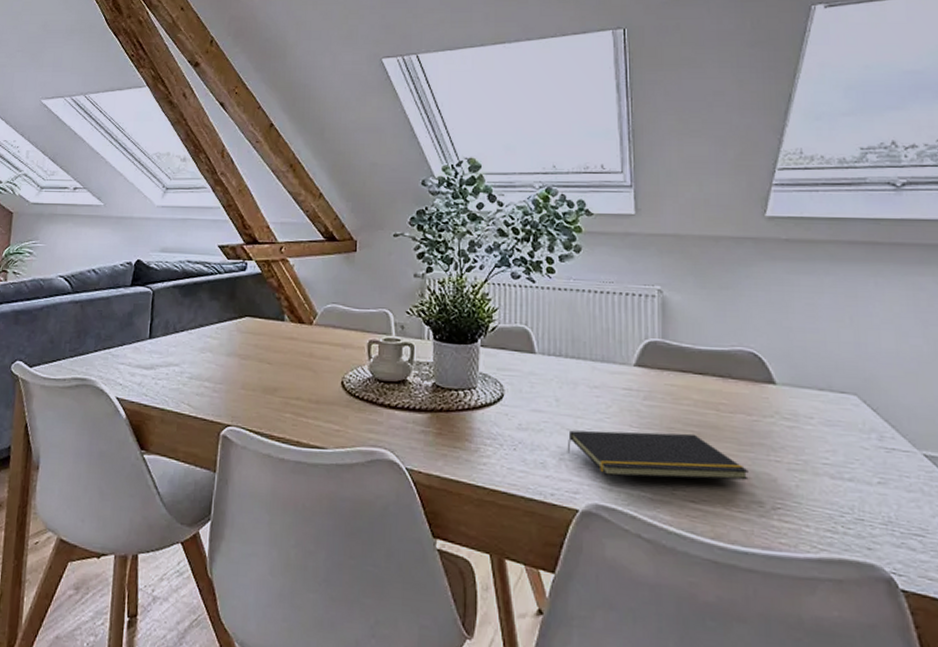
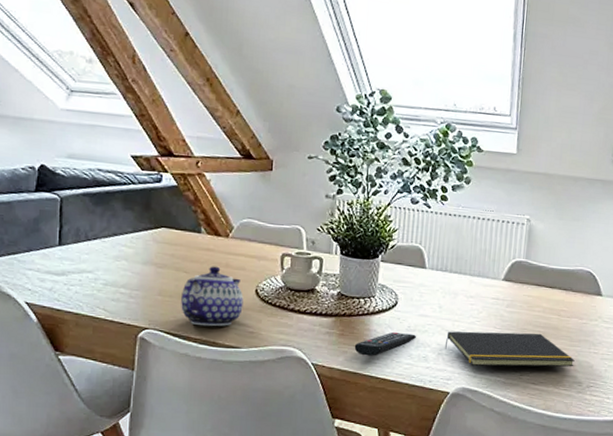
teapot: none [264,356,329,424] -> present [181,266,244,327]
remote control: none [455,430,529,461] -> present [354,331,416,356]

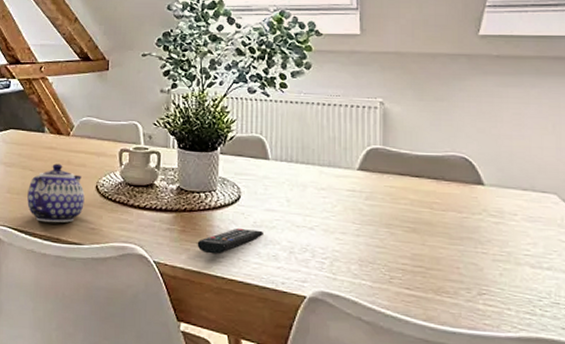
notepad: present [444,331,575,367] -> none [296,227,458,270]

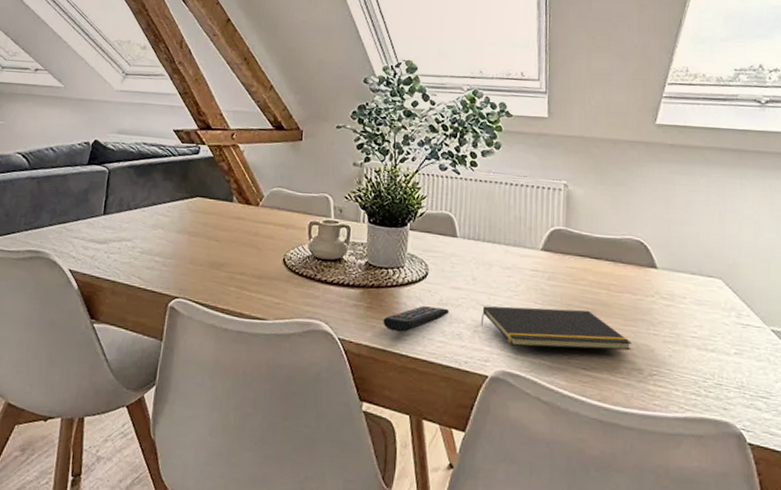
teapot: present [27,163,85,223] -> none [210,234,271,297]
notepad: none [296,227,458,270] -> present [480,306,631,351]

